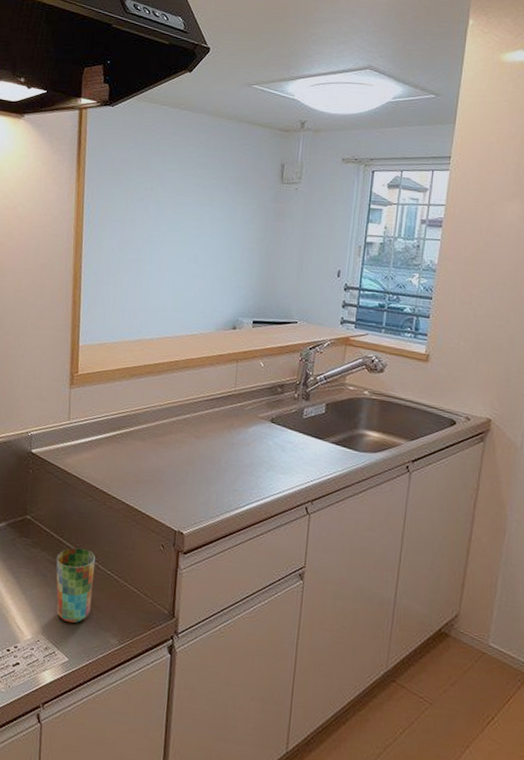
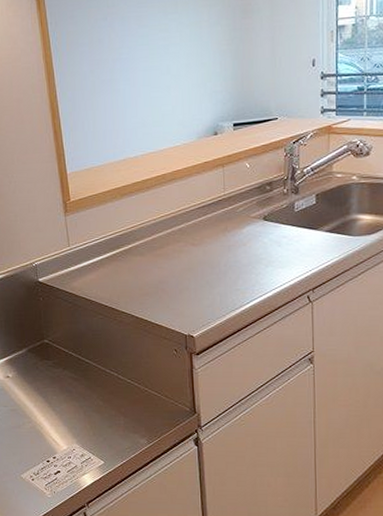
cup: present [56,547,96,624] -> none [78,363,117,431]

